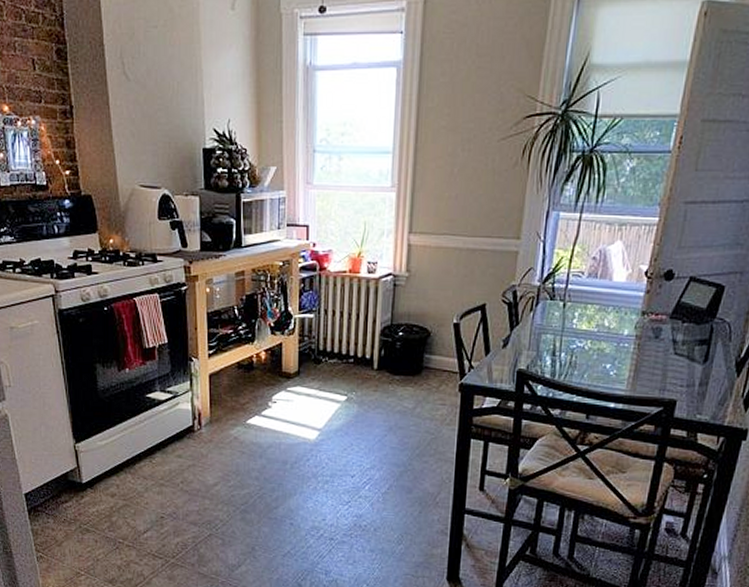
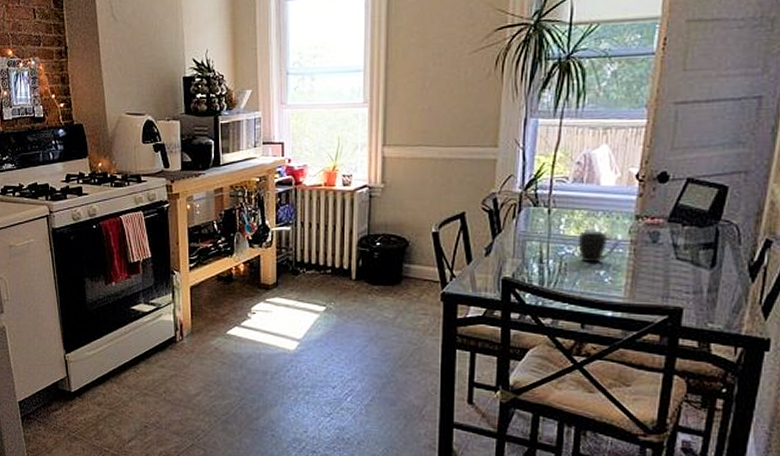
mug: none [588,325,627,357] -> present [577,231,620,263]

